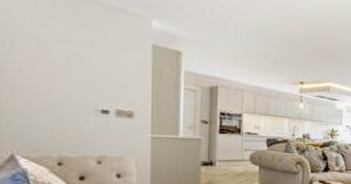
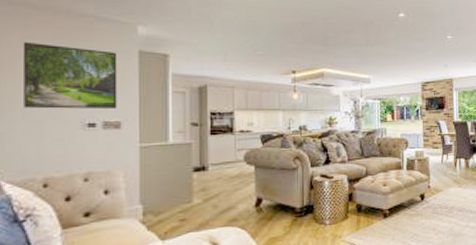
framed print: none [36,22,131,98] -> present [22,41,118,109]

